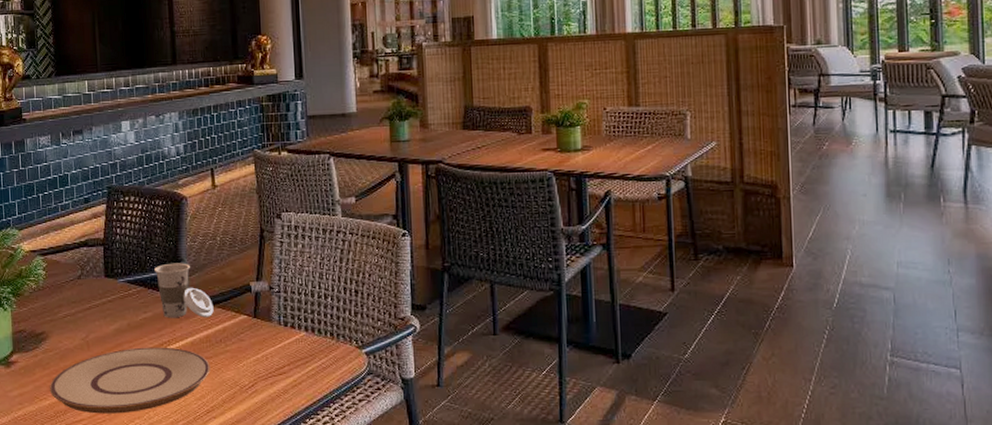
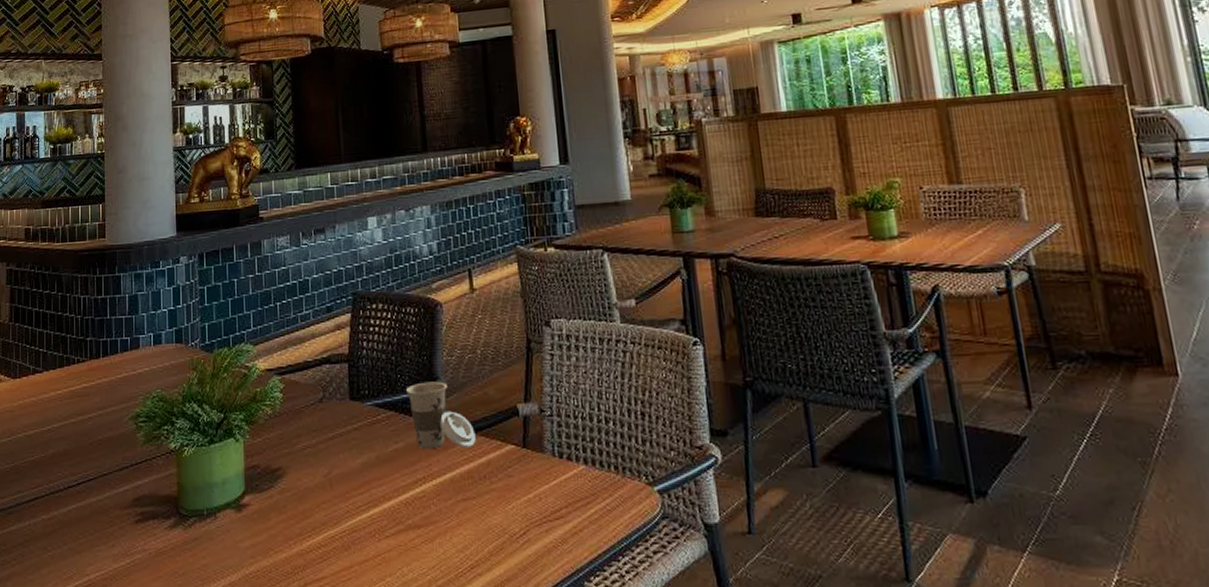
plate: present [50,347,210,414] -> none [287,485,474,570]

